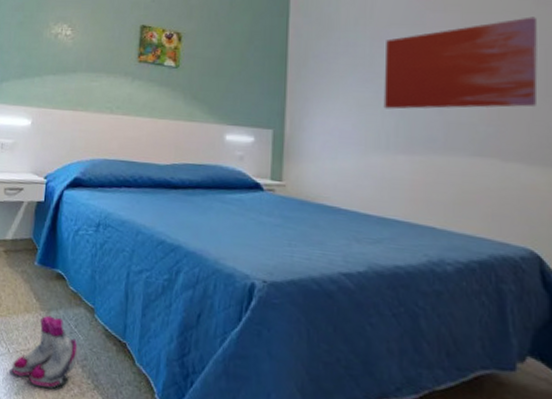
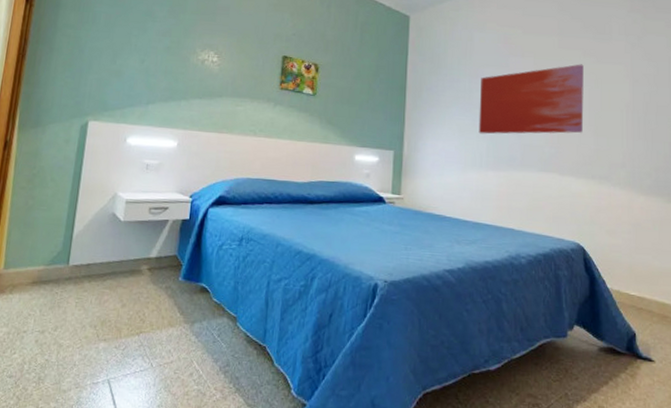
boots: present [12,315,81,389] -> none [155,327,223,397]

